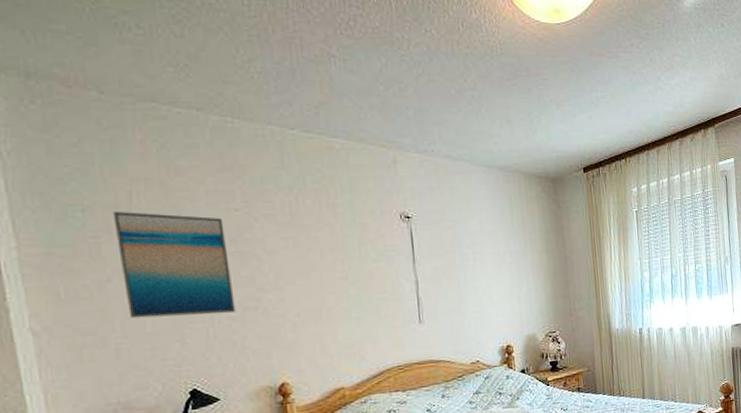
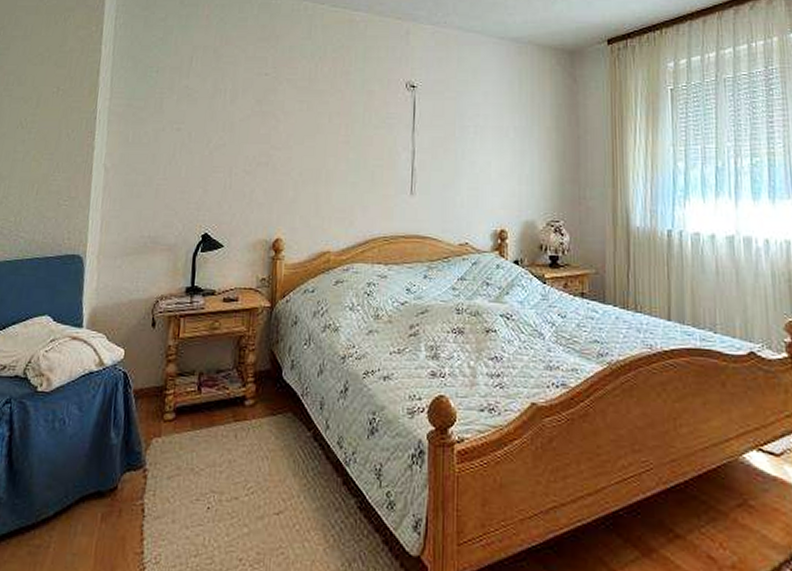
wall art: present [112,210,236,319] -> none [171,72,255,167]

